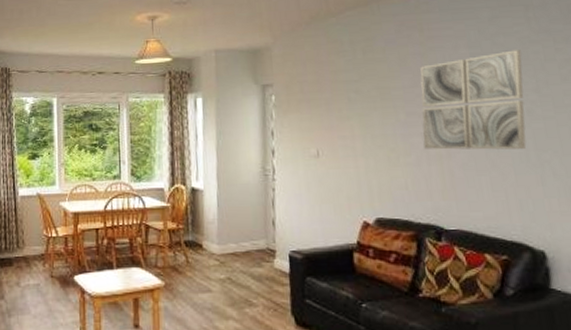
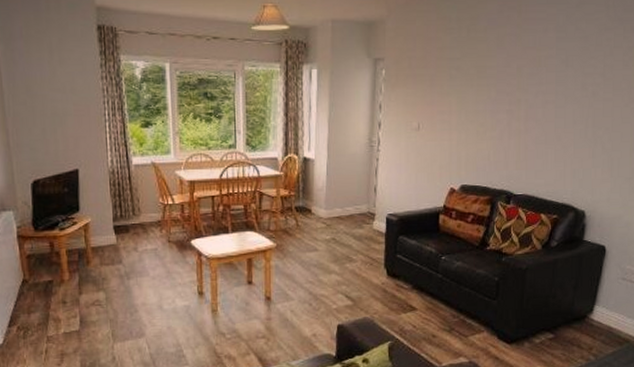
wall art: present [420,50,527,150] -> none [507,36,597,127]

